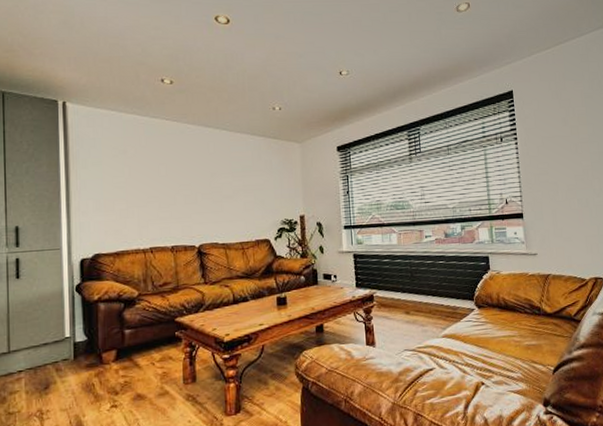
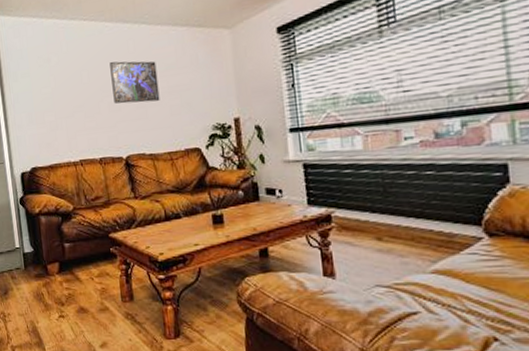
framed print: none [189,159,236,198] -> present [110,61,160,104]

